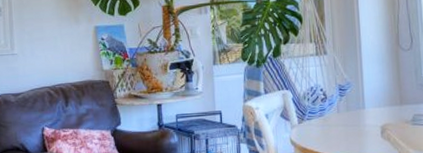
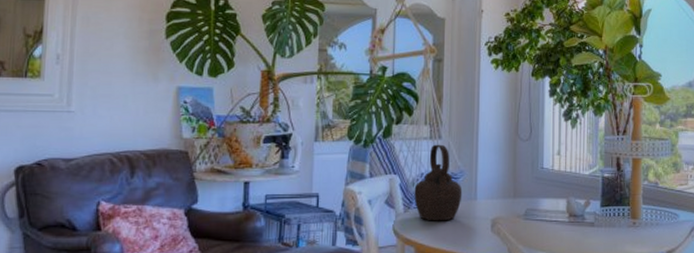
teapot: none [306,59,351,131] -> present [414,144,463,221]

